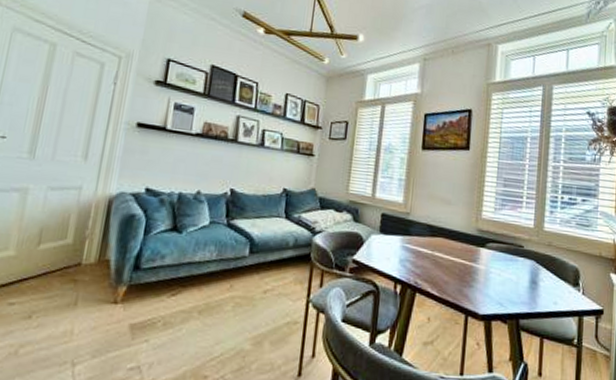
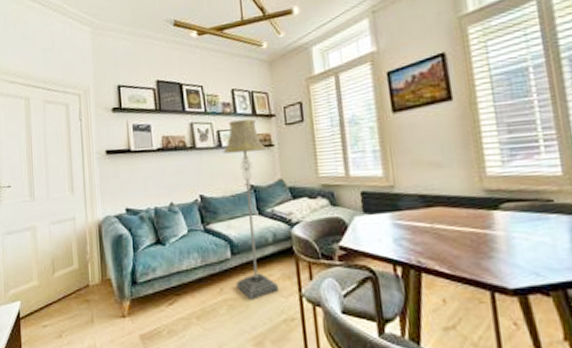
floor lamp: none [247,123,306,300] -> present [223,119,280,300]

